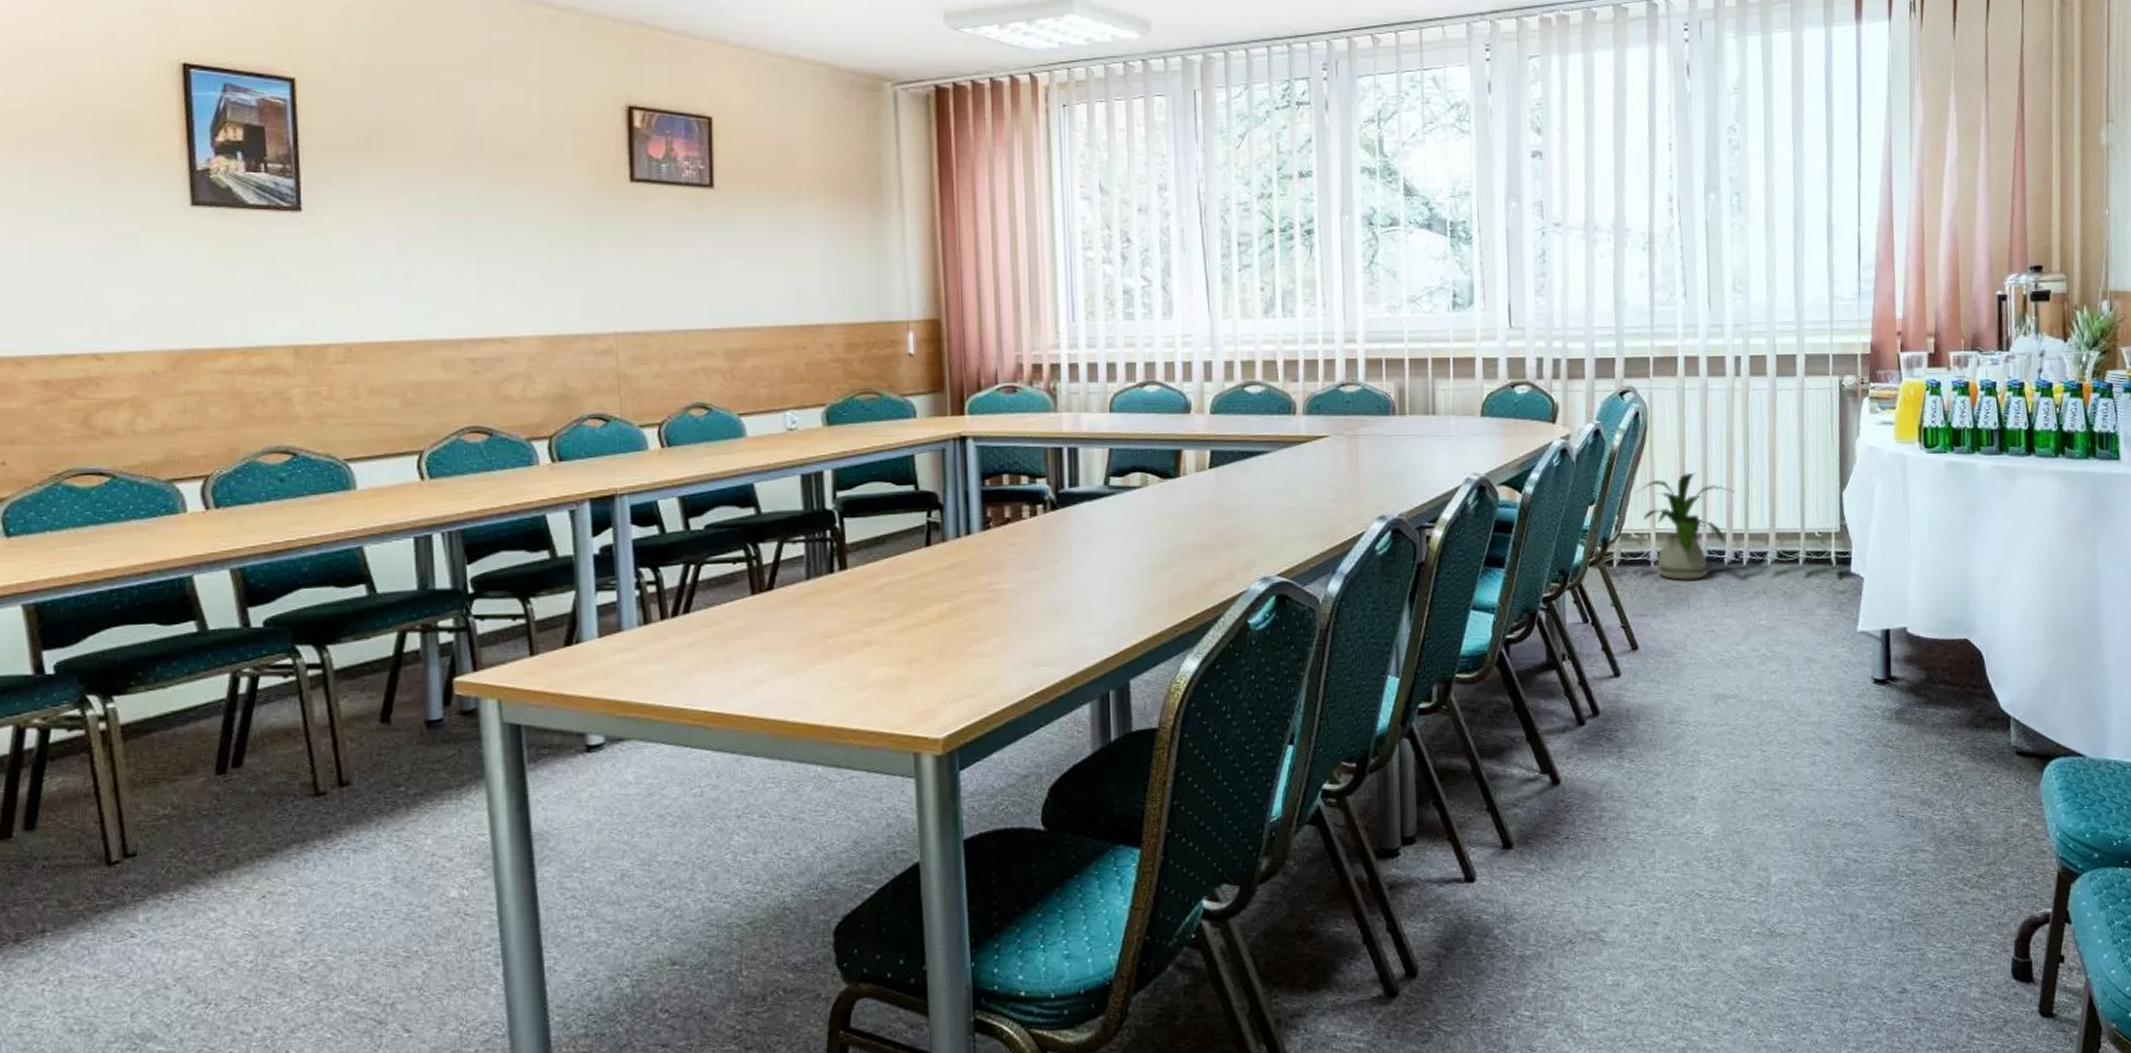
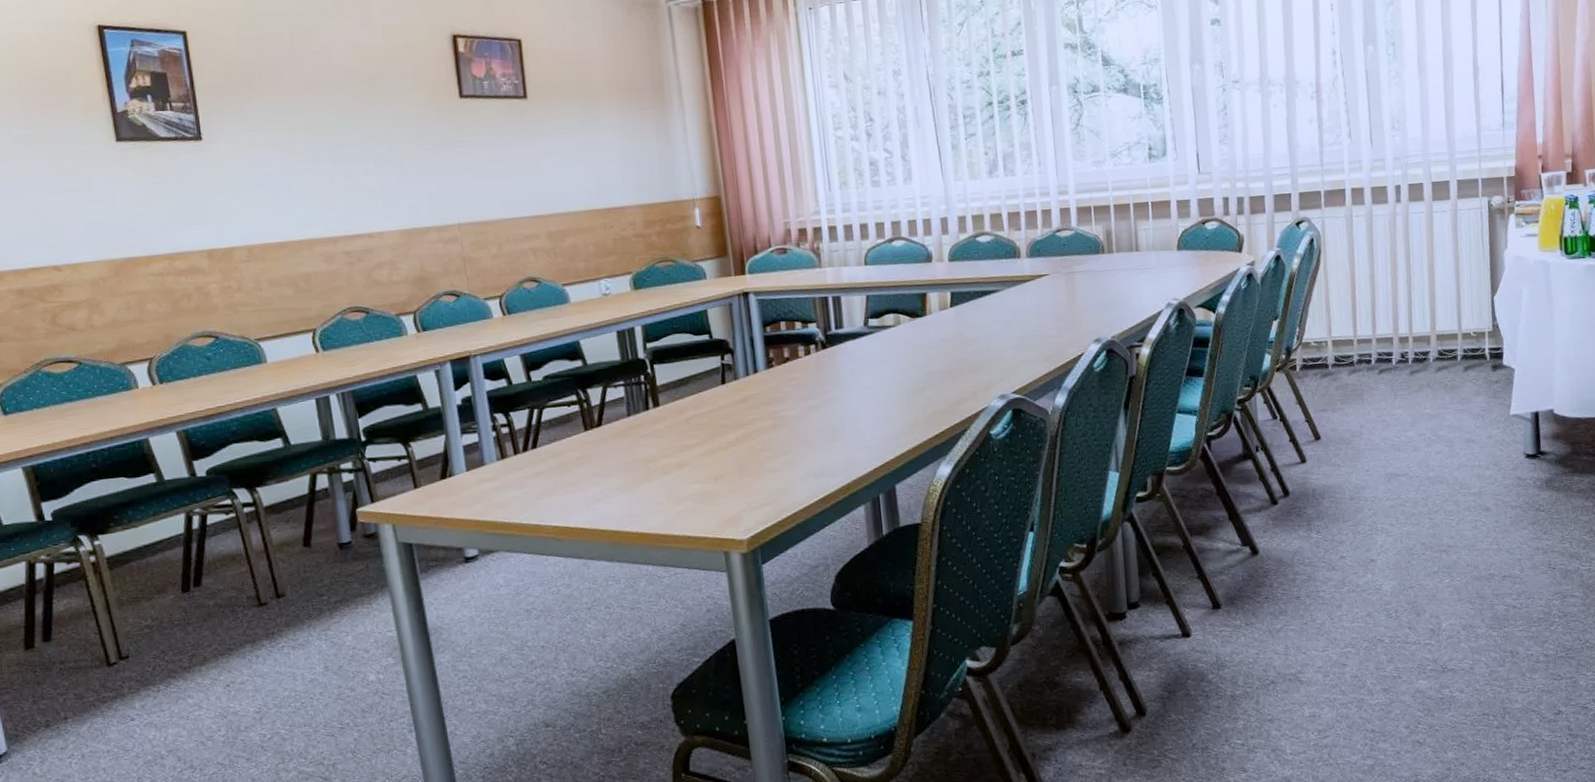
house plant: present [1636,472,1735,580] -> none [1313,287,1399,379]

